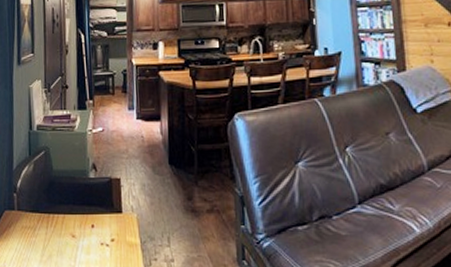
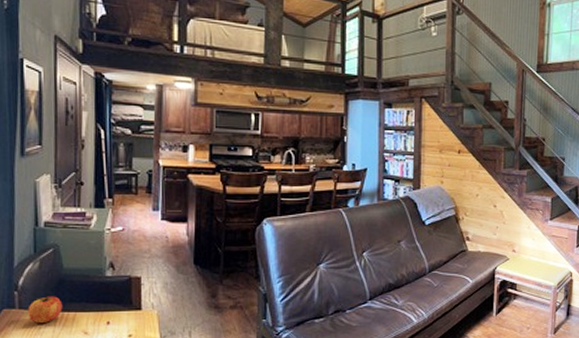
apple: none [24,197,53,226] -> present [28,295,63,324]

